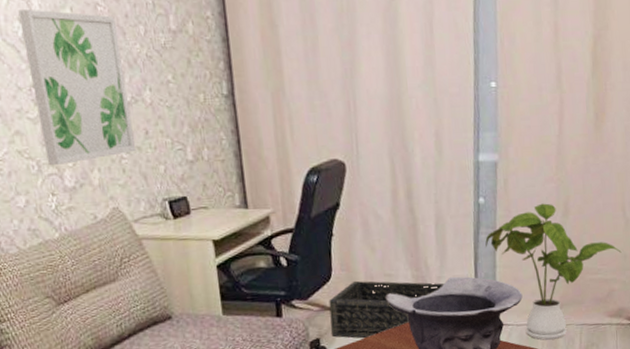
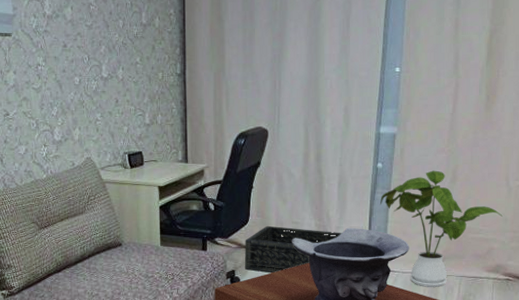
wall art: present [18,10,137,166] -> none [34,8,108,124]

